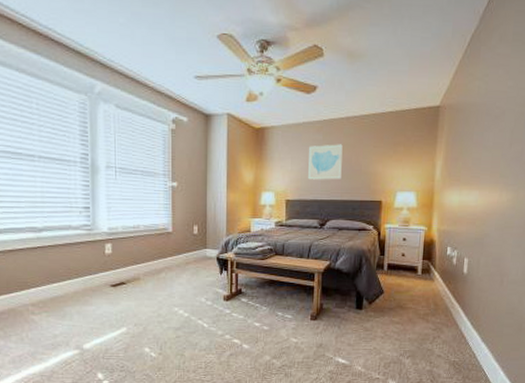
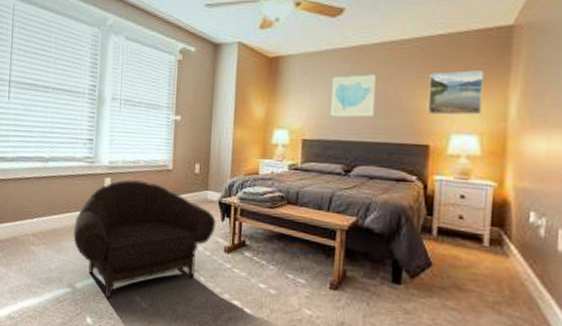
armchair: none [76,243,215,354] -> present [73,179,216,299]
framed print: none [380,141,420,177] -> present [427,70,485,115]

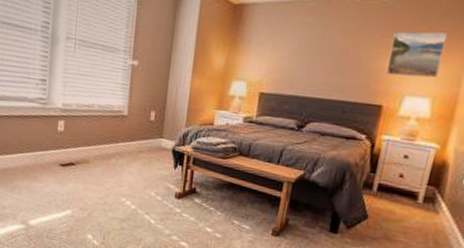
armchair: present [73,179,216,299] -> none [26,123,169,236]
wall art: present [331,74,376,118] -> none [290,29,341,74]

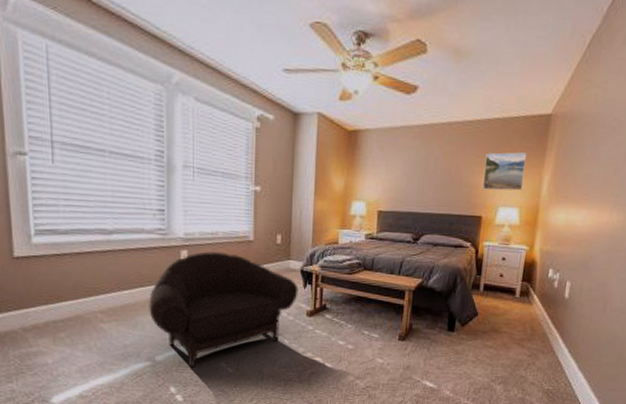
armchair: none [26,123,169,236] -> present [149,251,299,368]

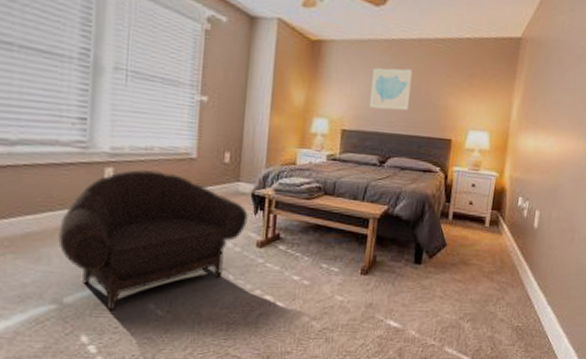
wall art: none [403,151,443,191] -> present [370,67,413,111]
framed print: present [482,152,527,191] -> none [452,73,498,115]

